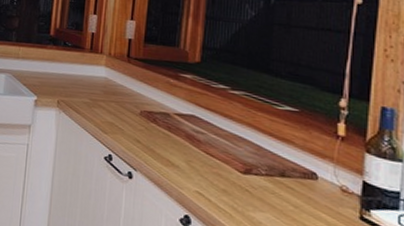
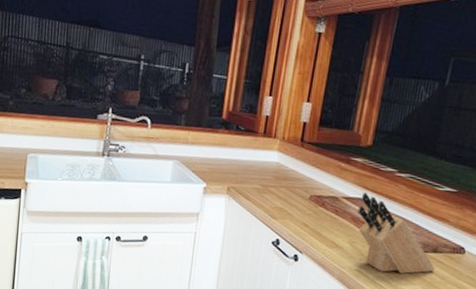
knife block: none [192,109,285,199] -> present [357,192,435,274]

